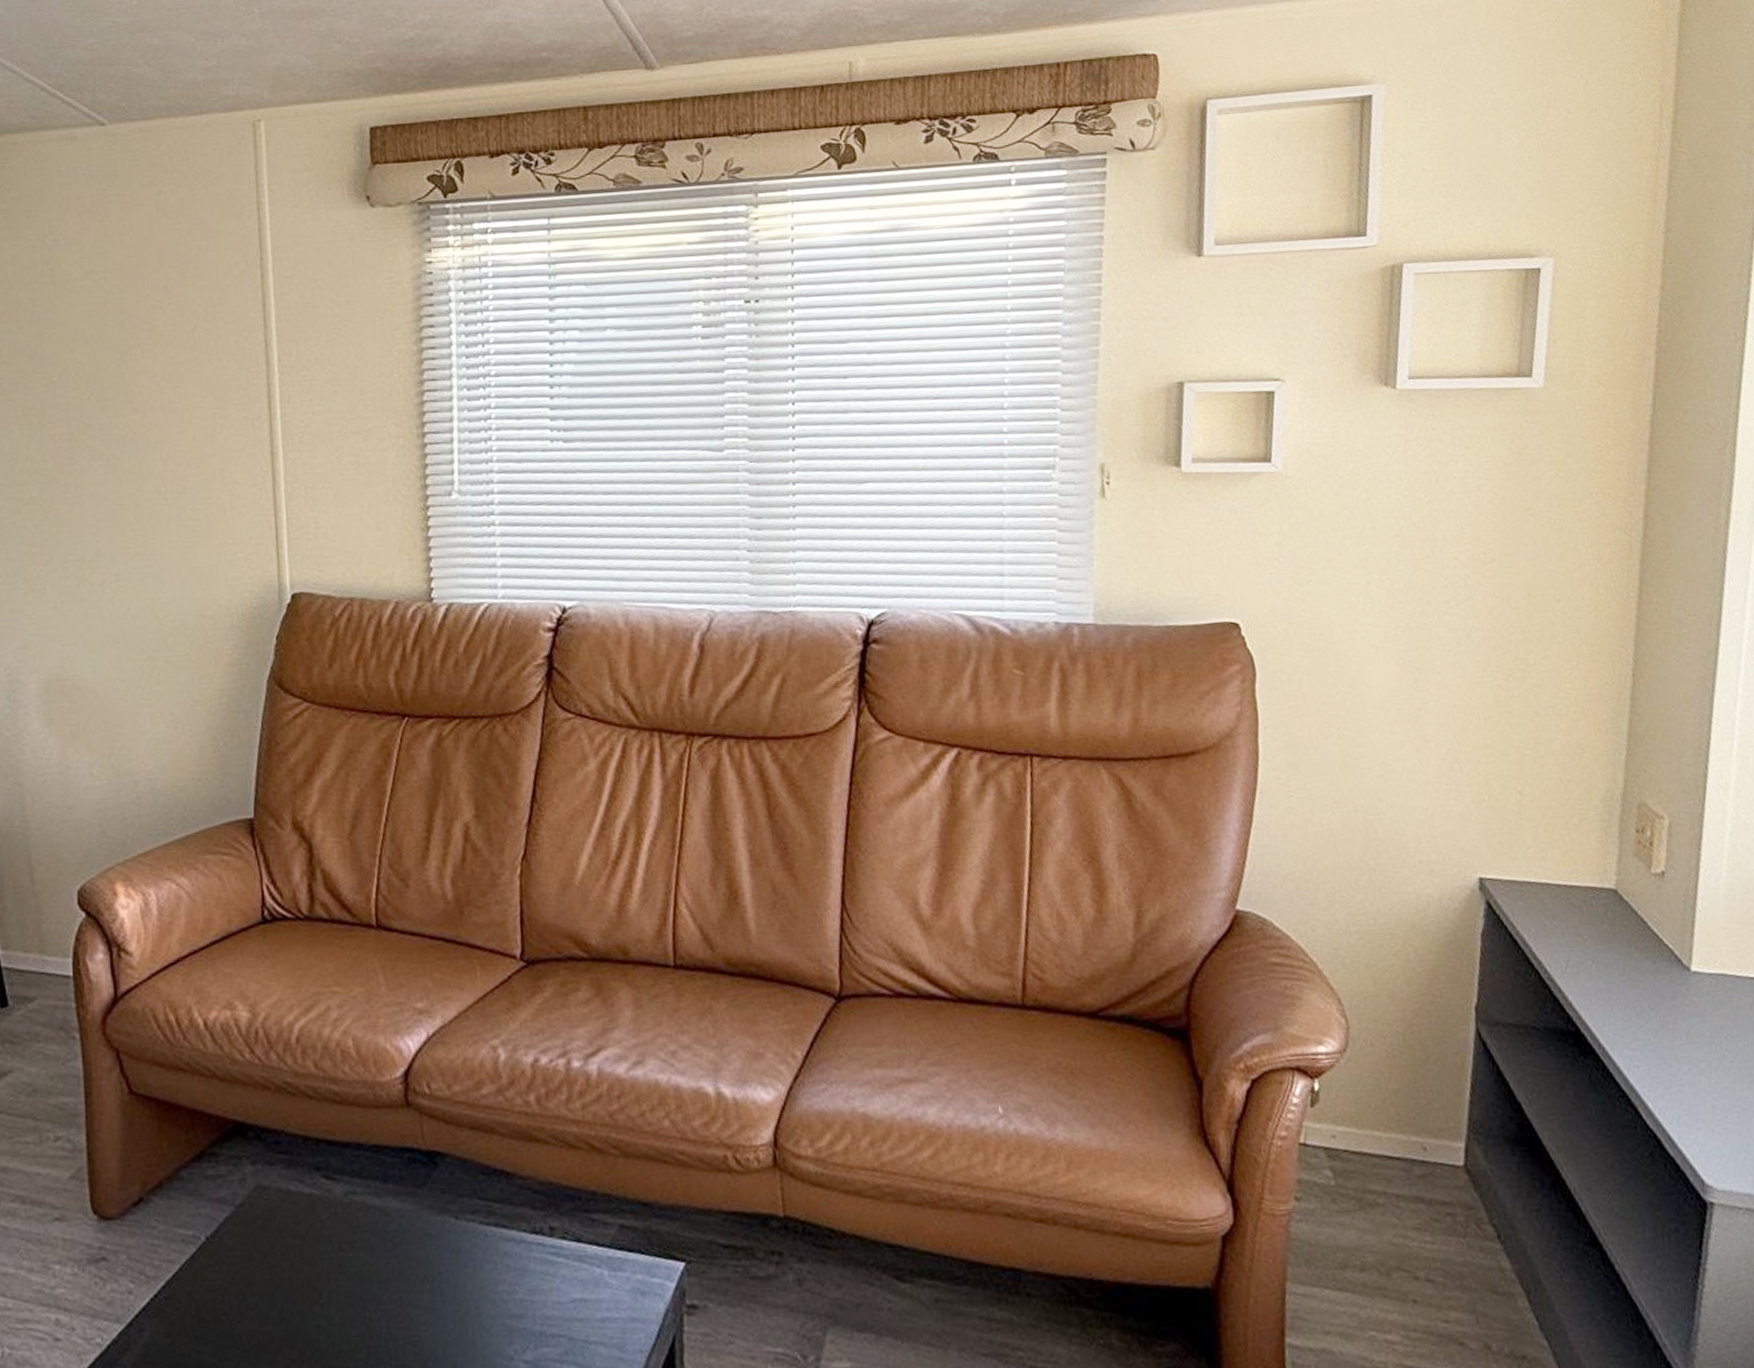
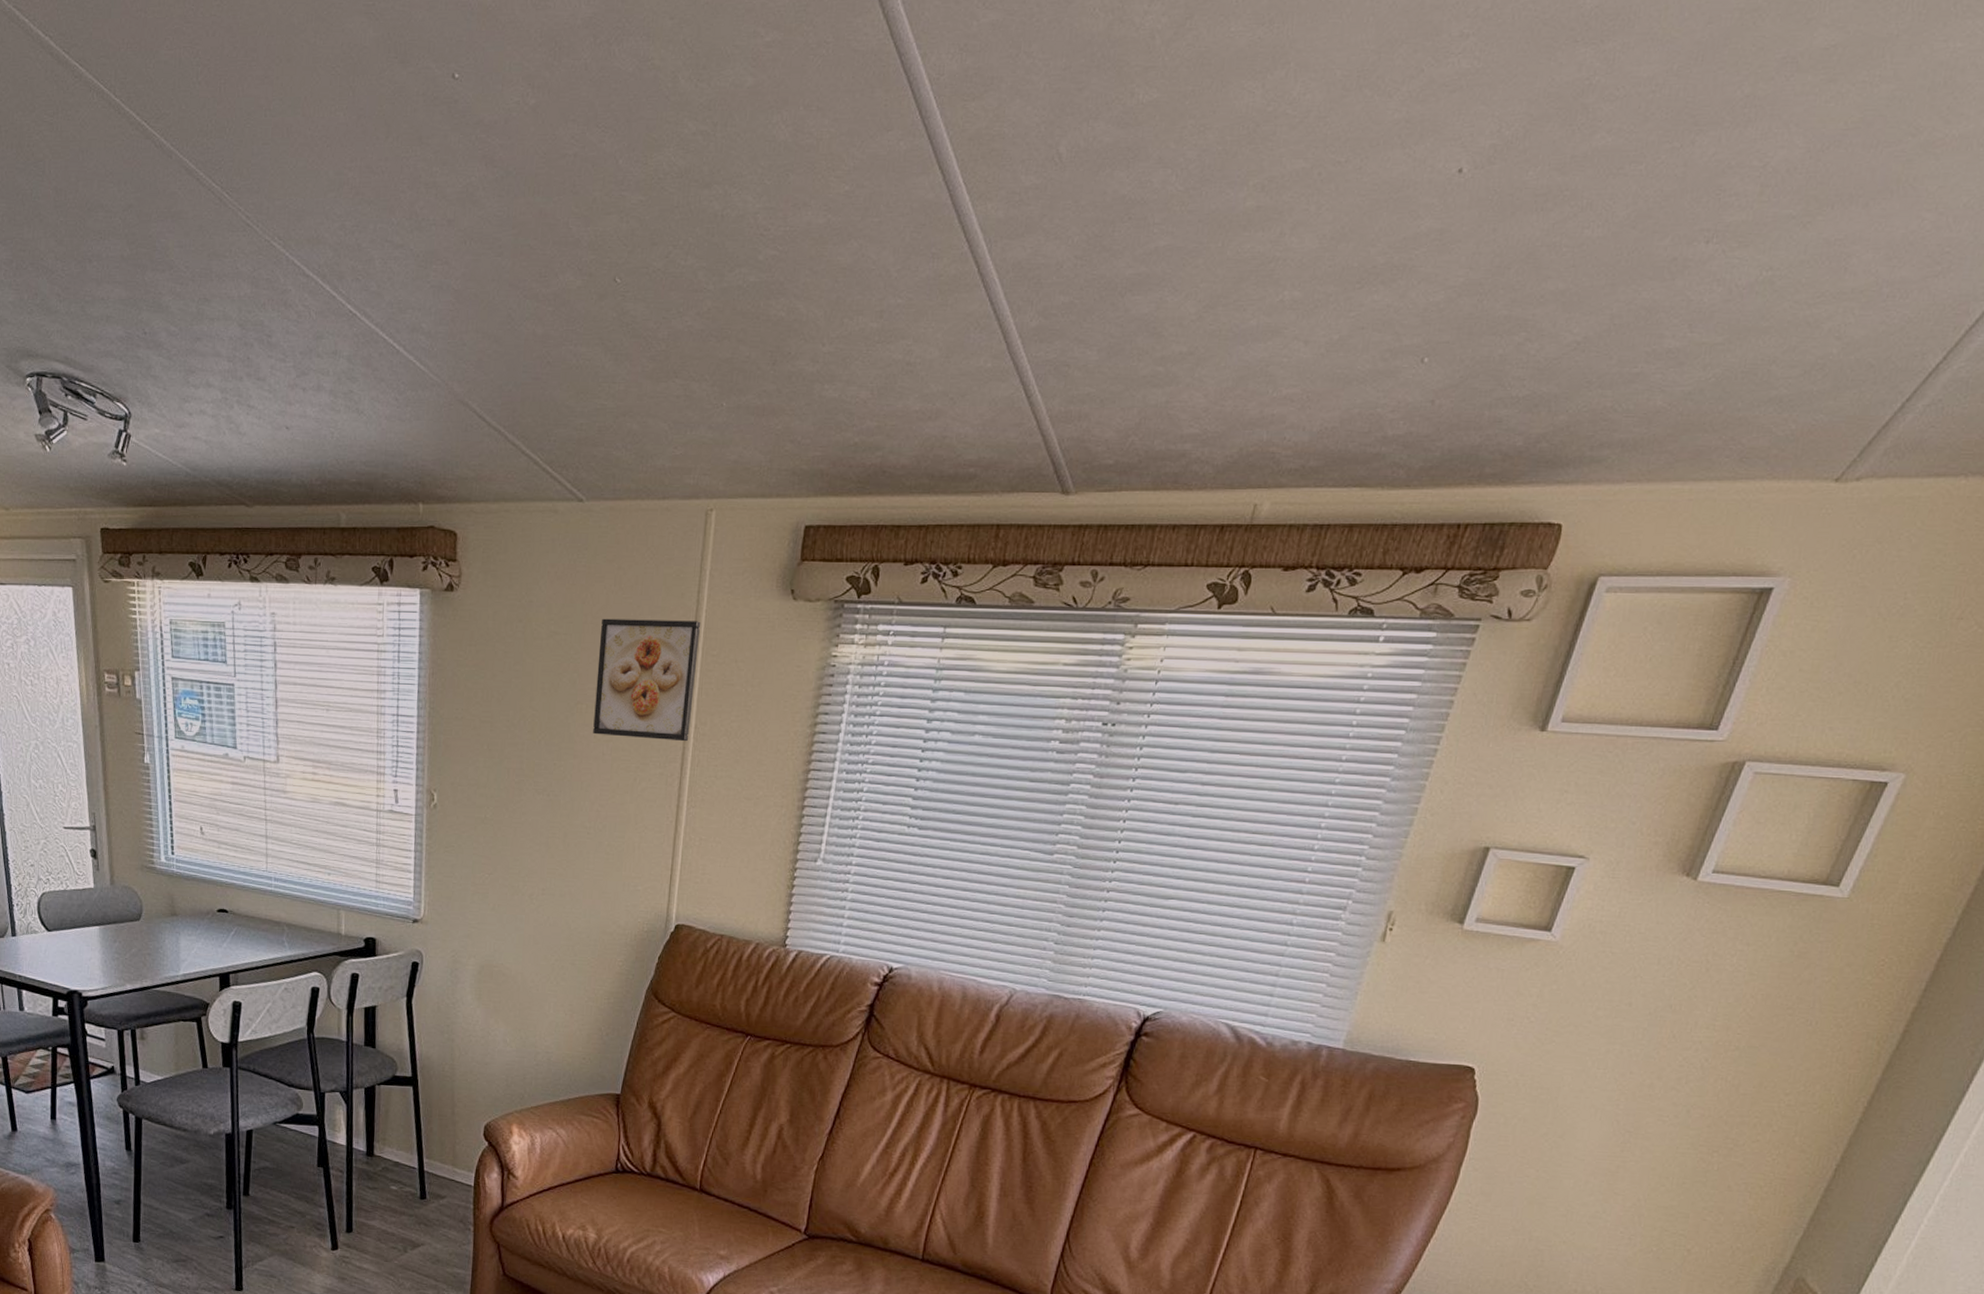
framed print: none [147,241,273,382] -> present [593,618,701,742]

